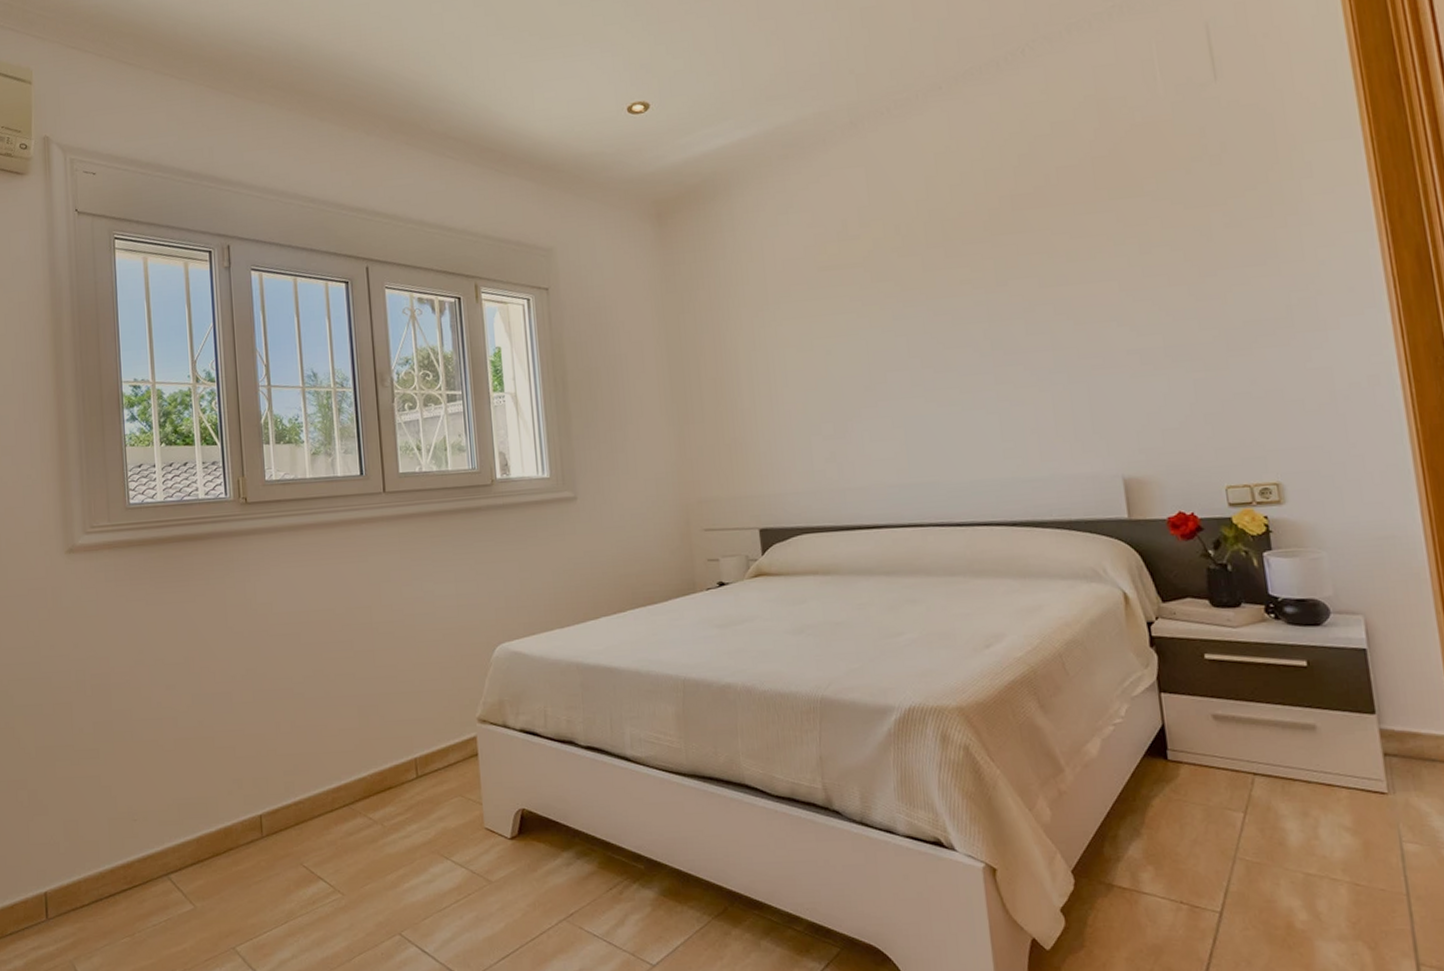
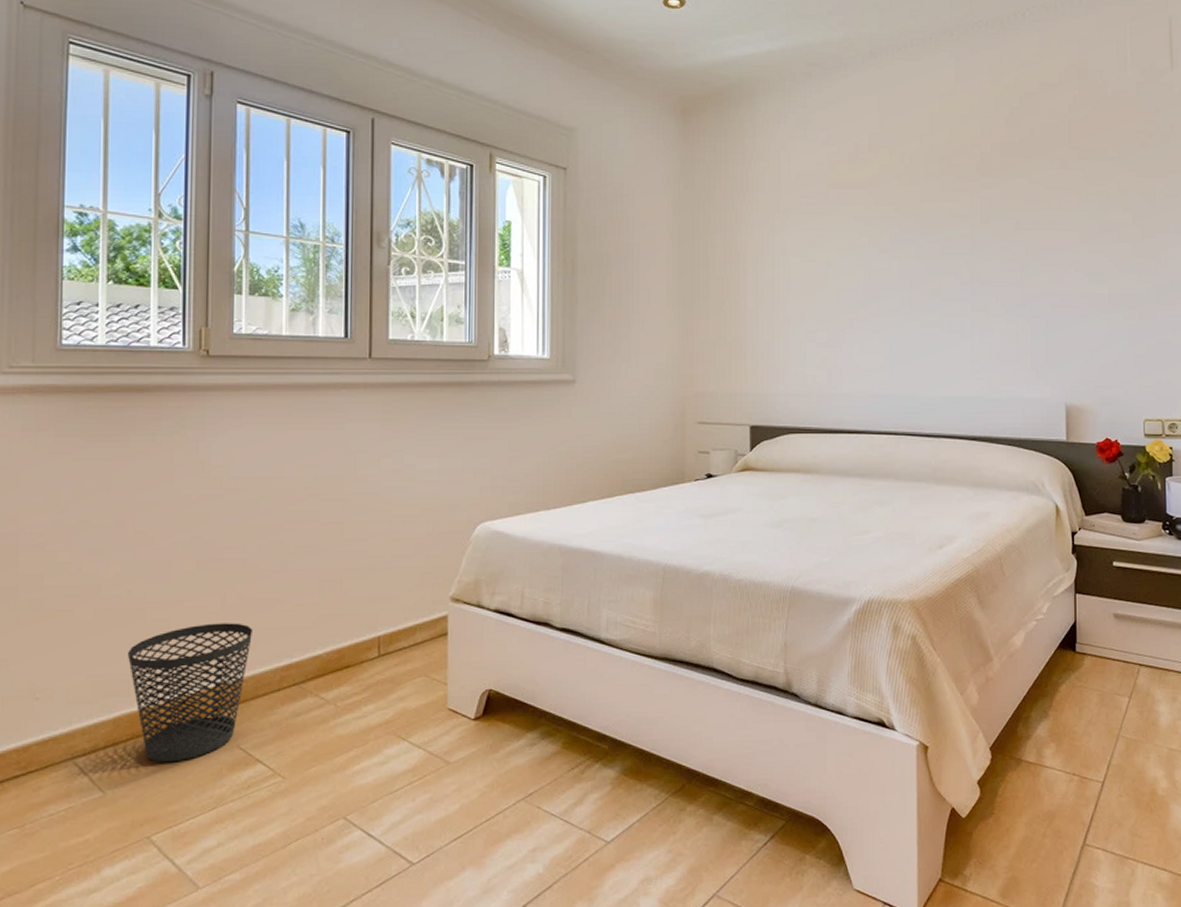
wastebasket: none [204,748,305,879] -> present [128,623,252,763]

